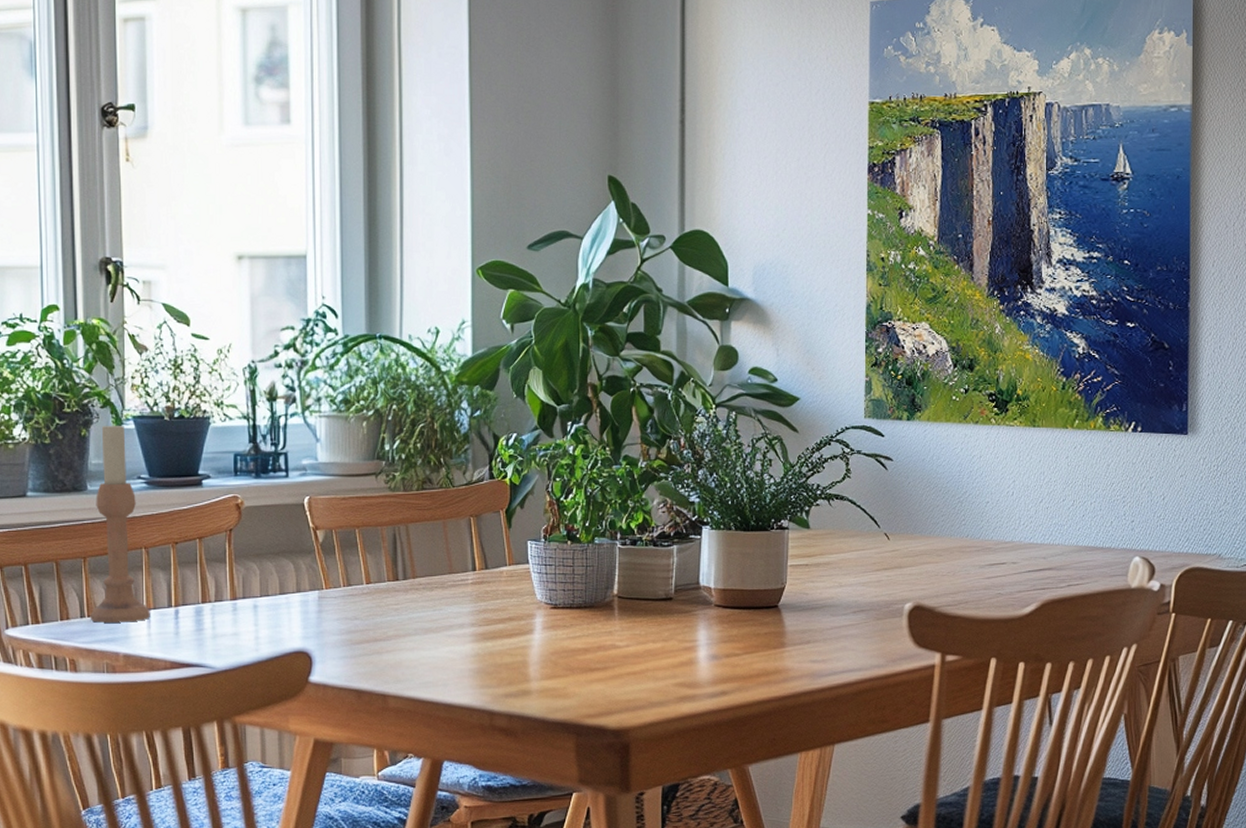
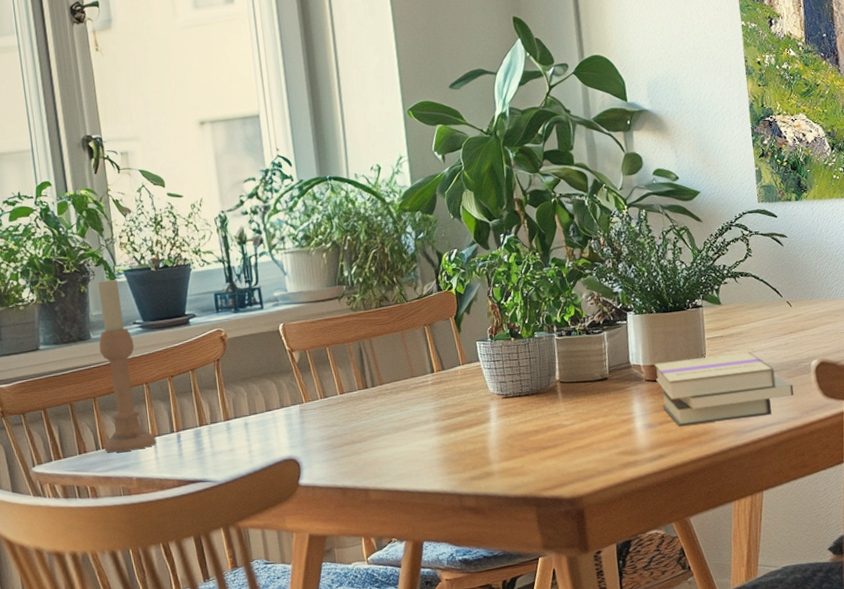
books: none [727,585,882,661] -> present [654,351,794,426]

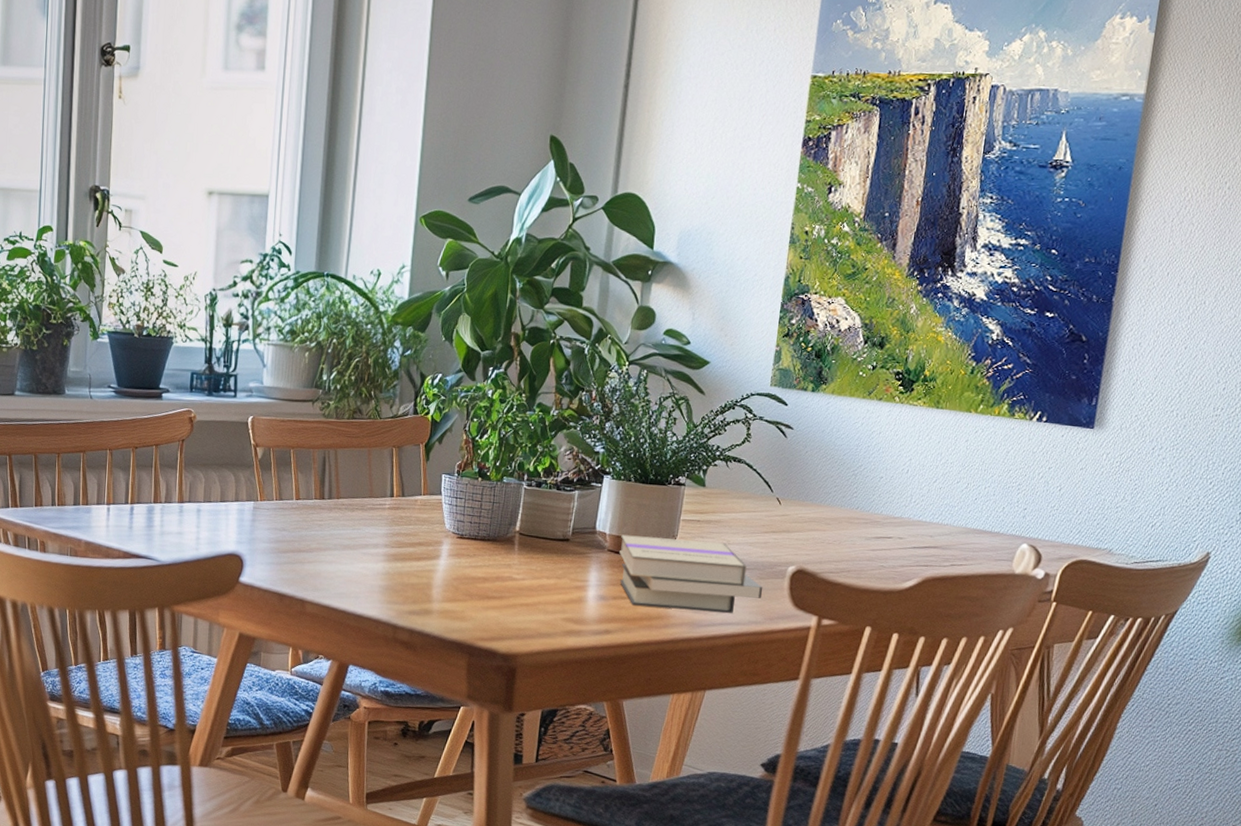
candlestick: present [97,277,156,453] -> none [59,335,110,514]

